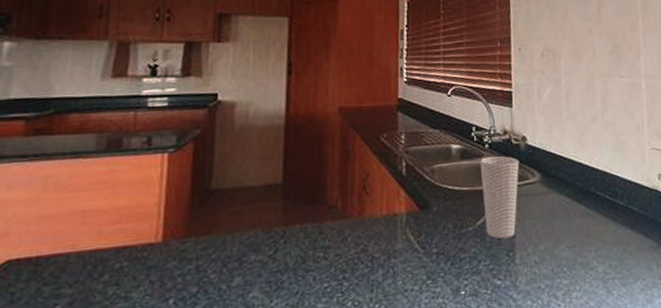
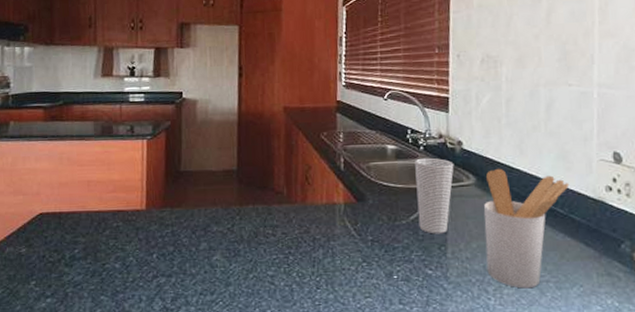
utensil holder: none [549,162,627,290] -> present [483,168,570,289]

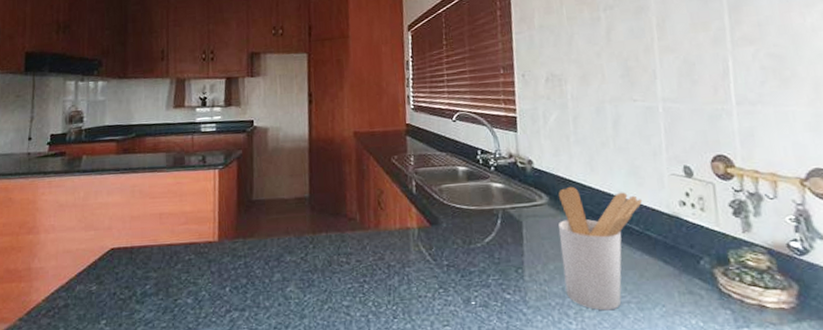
cup: present [415,157,454,234] -> none [486,178,526,257]

